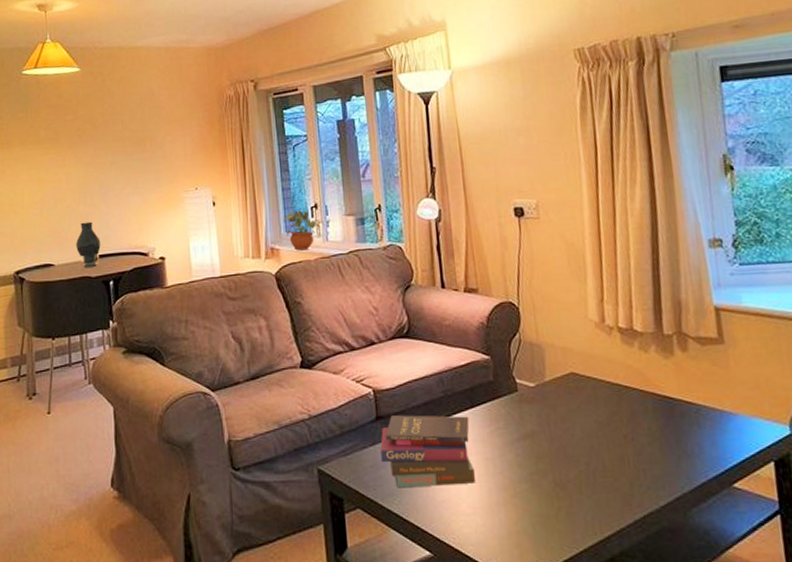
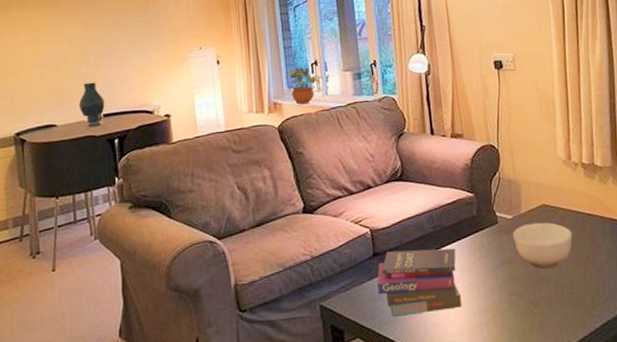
bowl: none [534,392,607,447] -> present [512,222,573,269]

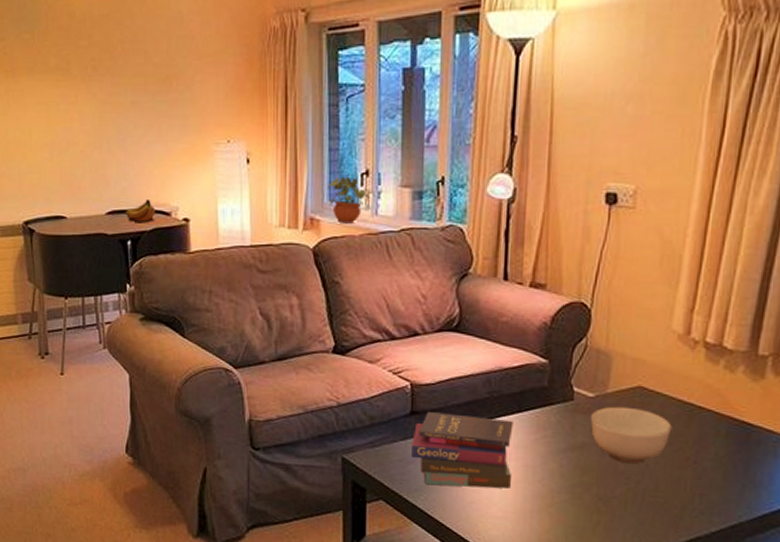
vase: present [78,82,105,128] -> none [89,171,118,225]
fruit: none [112,102,140,123] -> present [125,200,155,223]

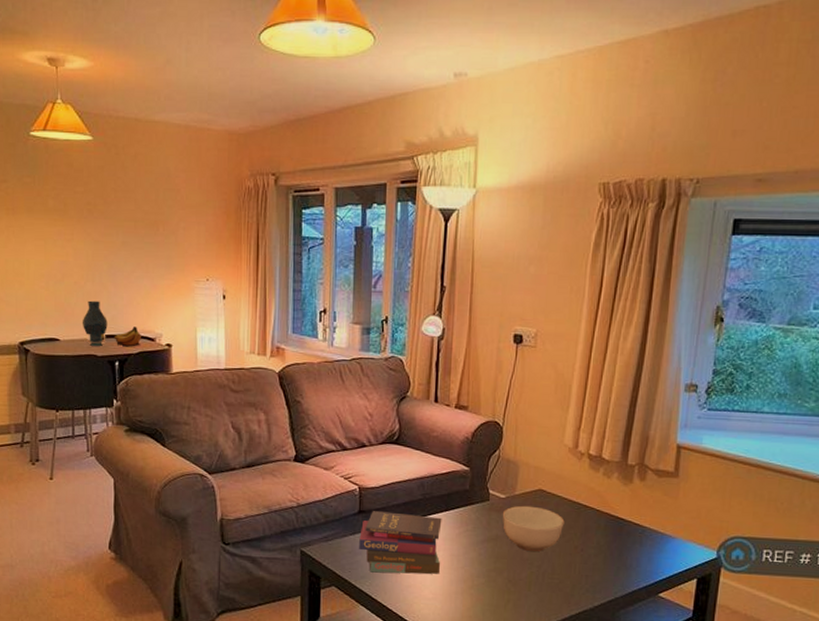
vase: none [89,171,118,225] -> present [82,300,108,347]
potted plant: present [328,173,367,224] -> none [292,310,324,353]

